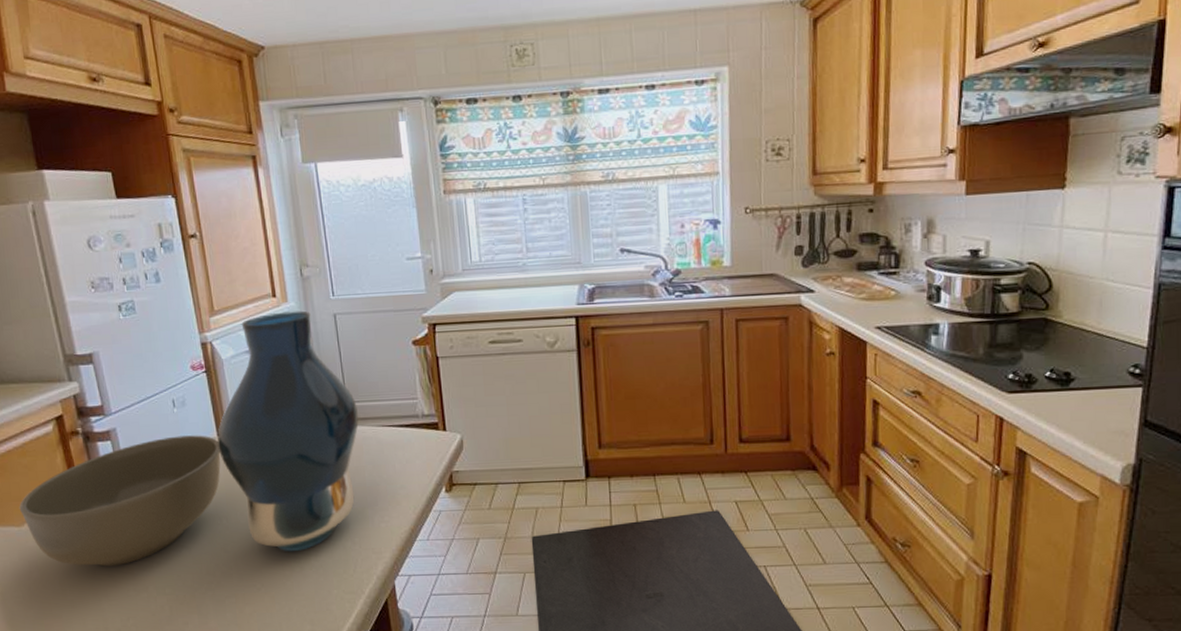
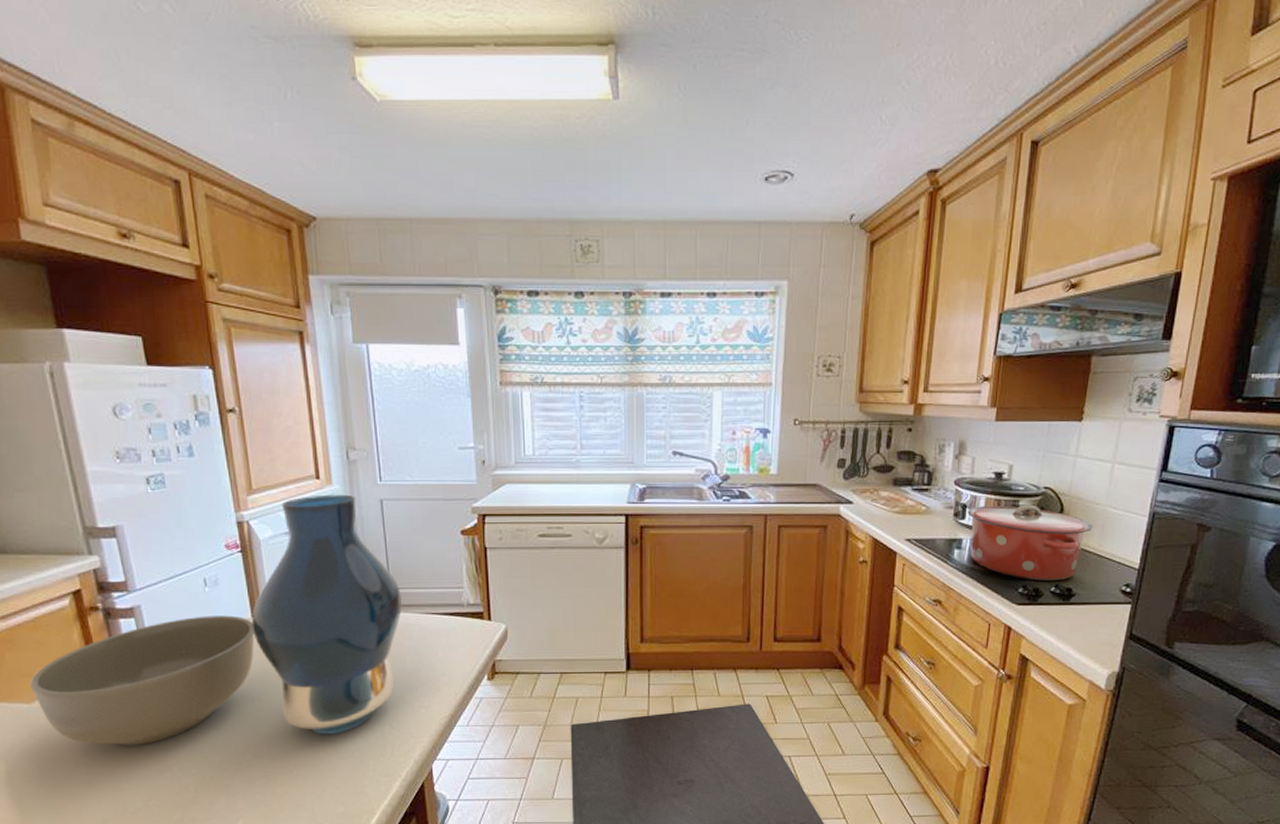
casserole: none [943,282,1089,367] -> present [968,504,1093,582]

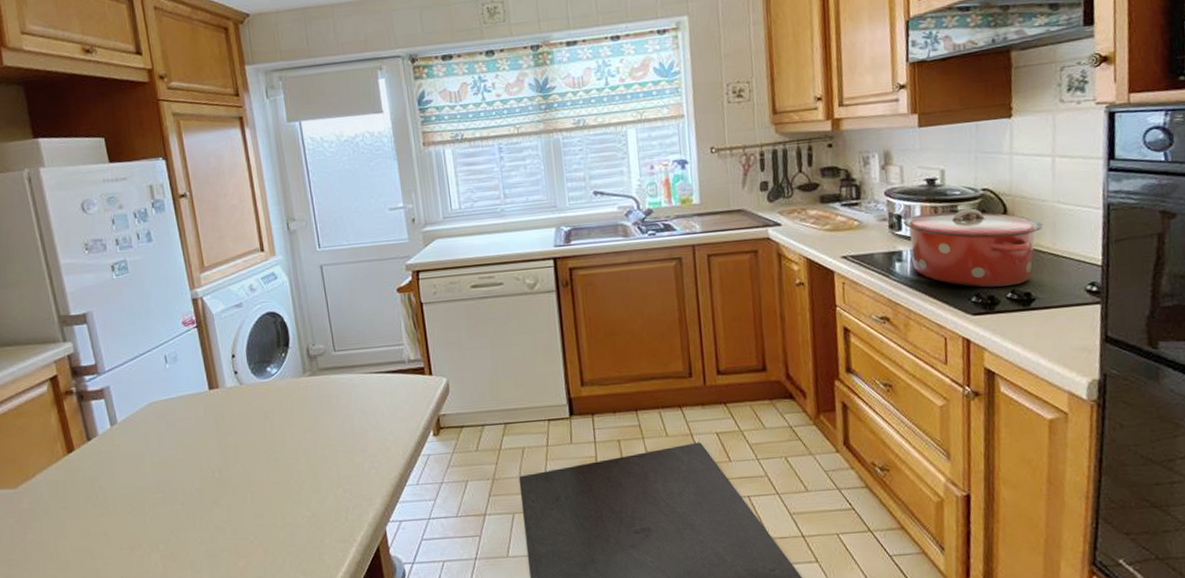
bowl: present [29,615,255,746] -> none [13,389,213,526]
vase: present [252,494,402,735] -> none [209,263,347,503]

